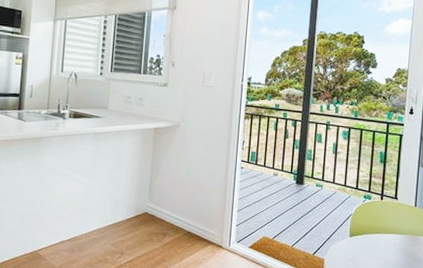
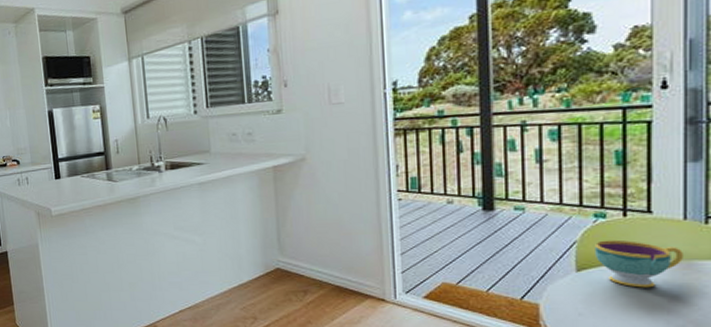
teacup: none [362,215,413,253] -> present [595,240,685,288]

